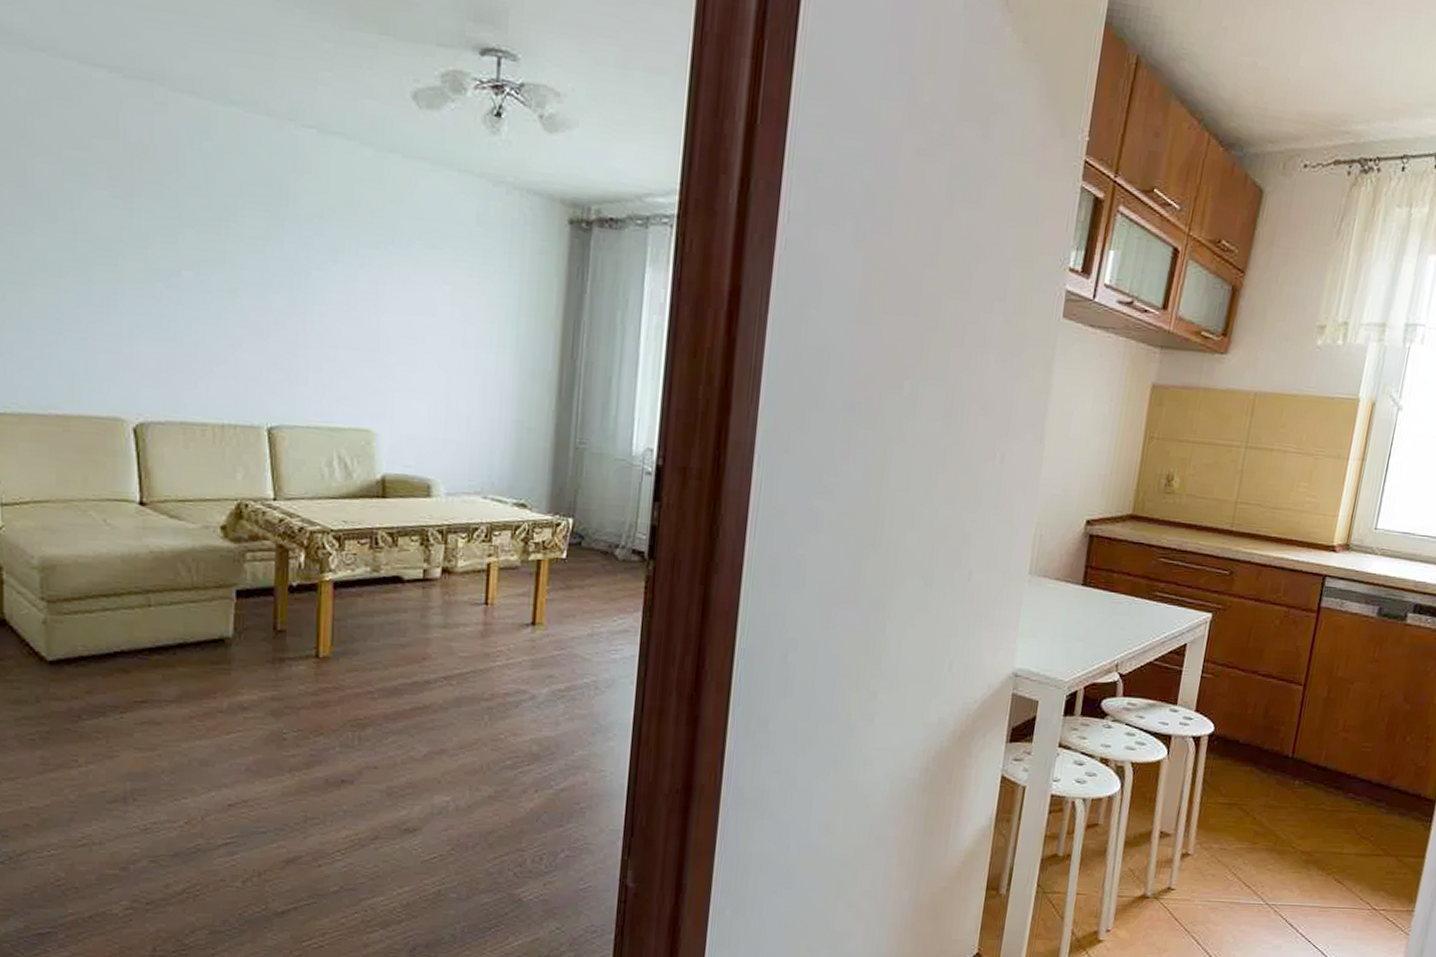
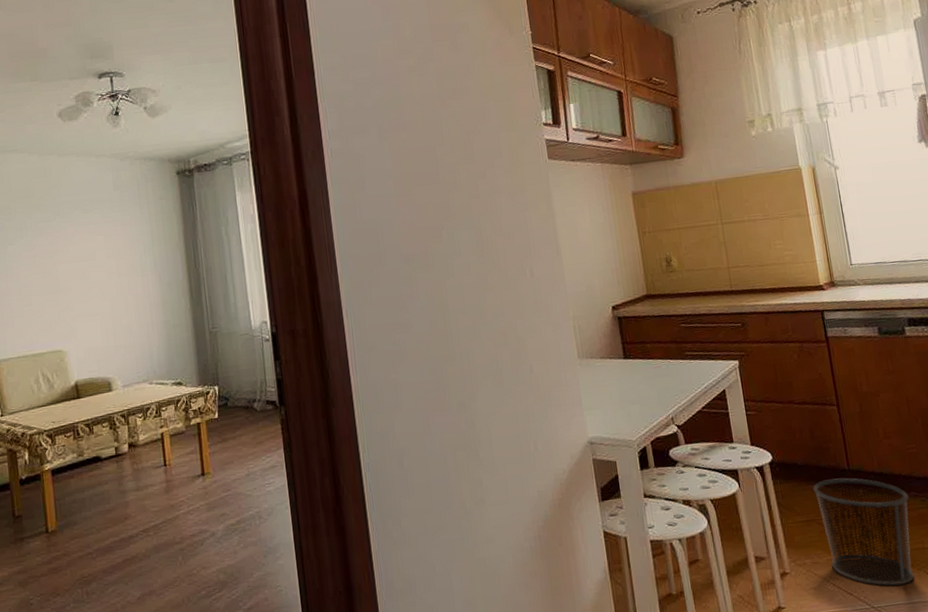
waste bin: none [1239,764,1345,886] -> present [813,478,914,586]

